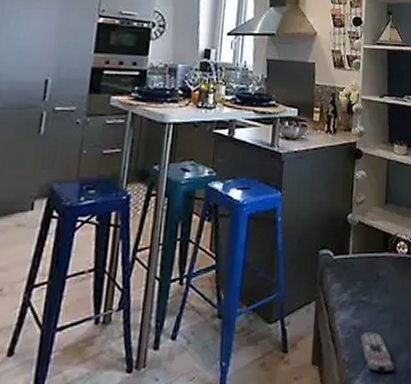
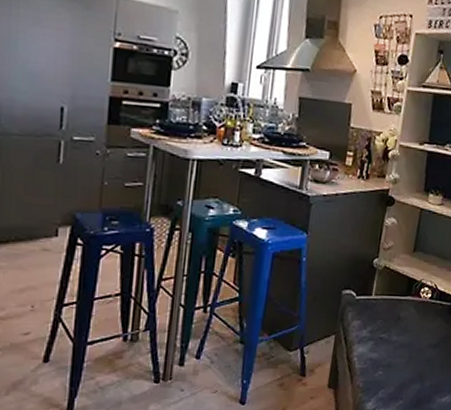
remote control: present [361,332,394,373] -> none [376,364,406,399]

